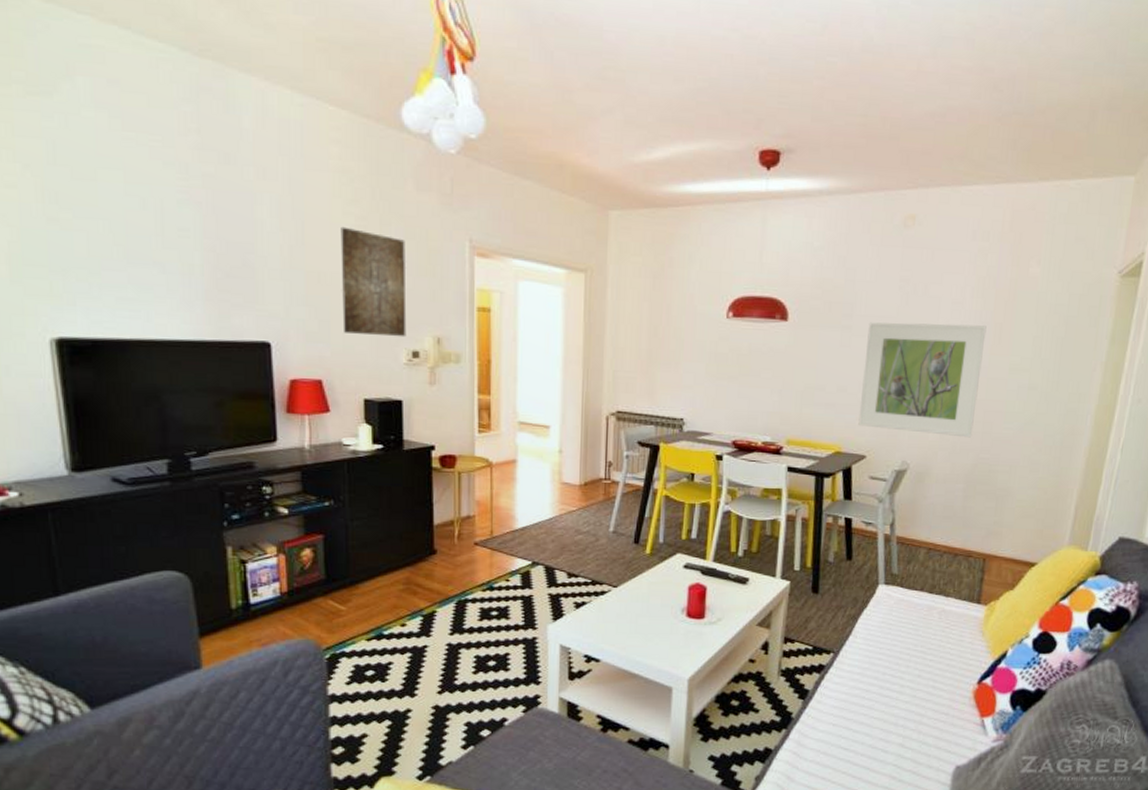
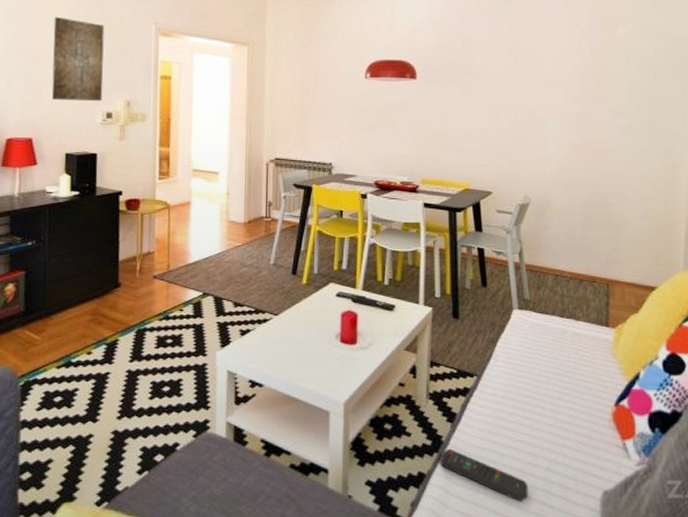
remote control: none [789,725,879,775] -> present [441,448,528,501]
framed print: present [858,322,987,438] -> none [483,77,586,174]

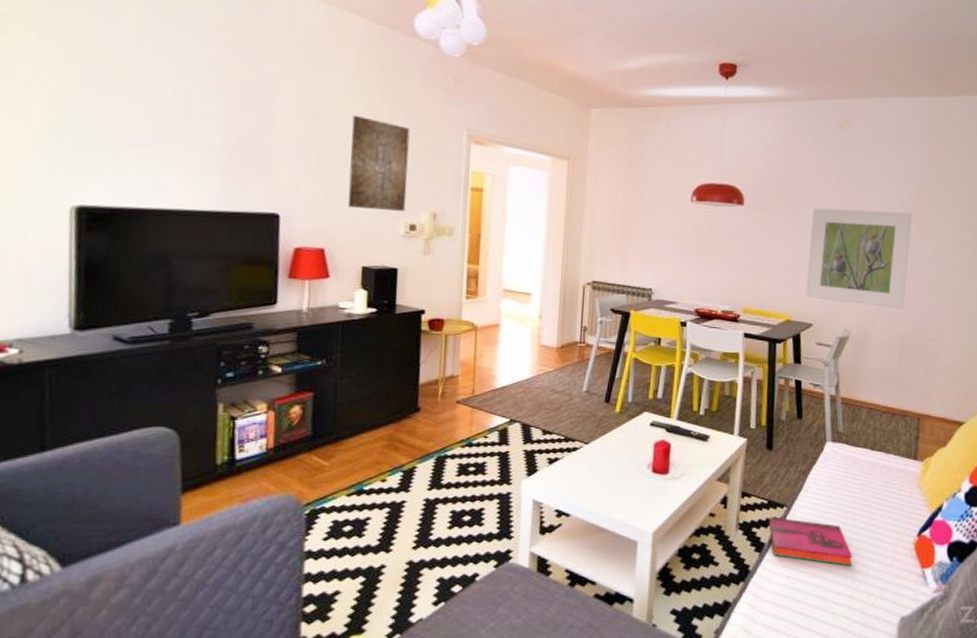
remote control: present [441,448,528,501] -> none [746,577,830,627]
hardback book: none [459,386,548,437] -> present [768,517,853,566]
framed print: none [483,77,586,174] -> present [805,208,912,309]

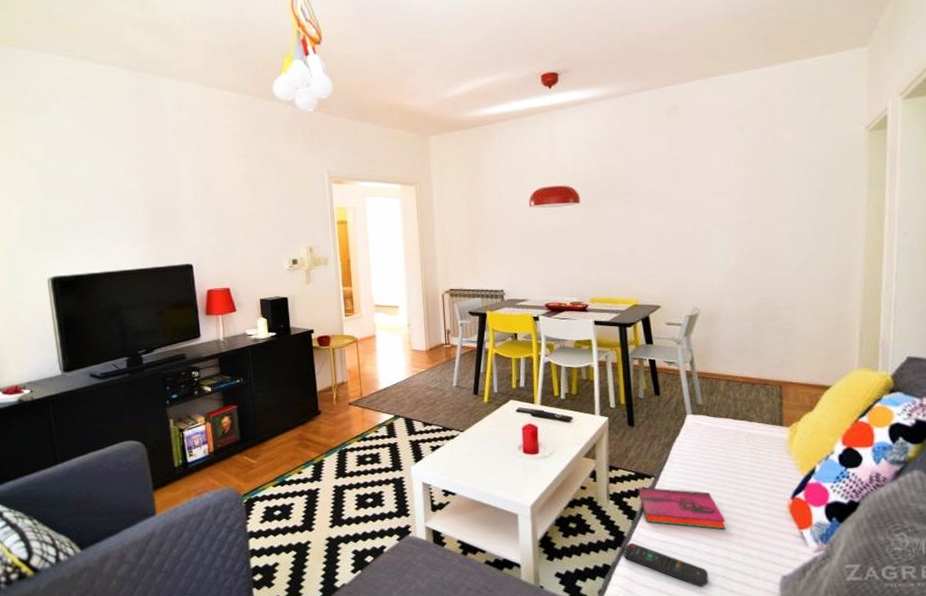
wall art: present [348,115,410,212] -> none [236,174,287,252]
remote control: none [746,577,830,627] -> present [624,542,709,587]
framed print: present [805,208,912,309] -> none [648,187,753,282]

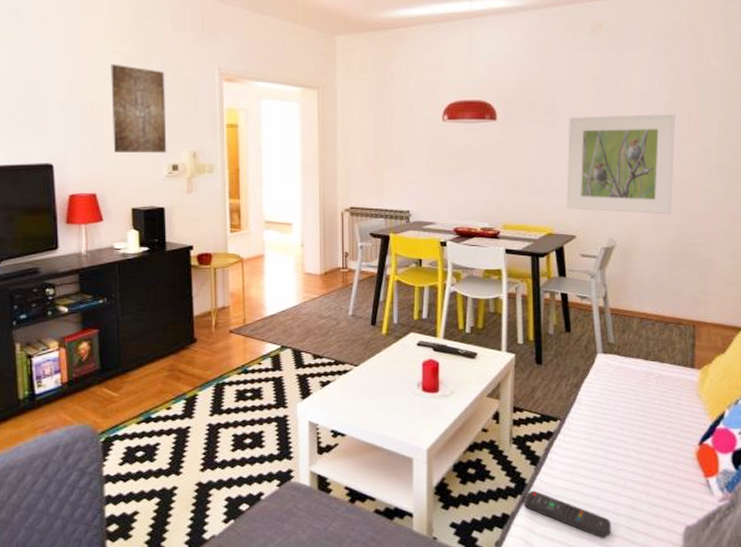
wall art: none [236,174,287,252] -> present [111,64,167,154]
hardback book: present [638,487,726,530] -> none [543,430,632,477]
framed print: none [648,187,753,282] -> present [566,114,675,215]

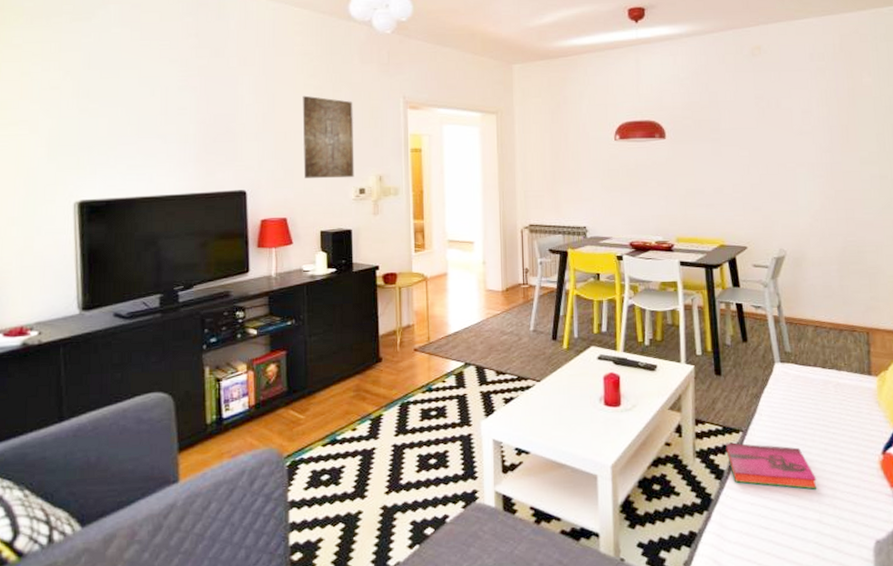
remote control: present [525,490,612,538] -> none [711,506,801,555]
hardback book: none [543,430,632,477] -> present [725,442,817,489]
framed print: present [566,114,675,215] -> none [734,128,838,224]

